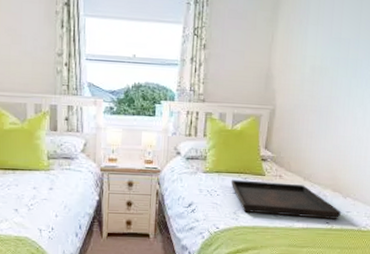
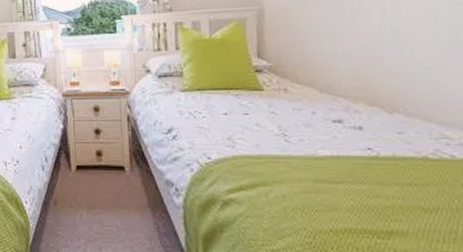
serving tray: present [231,179,341,219] -> none [218,97,389,143]

